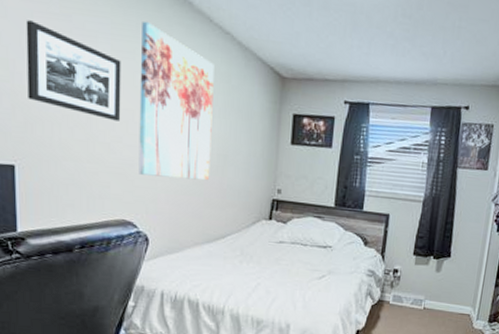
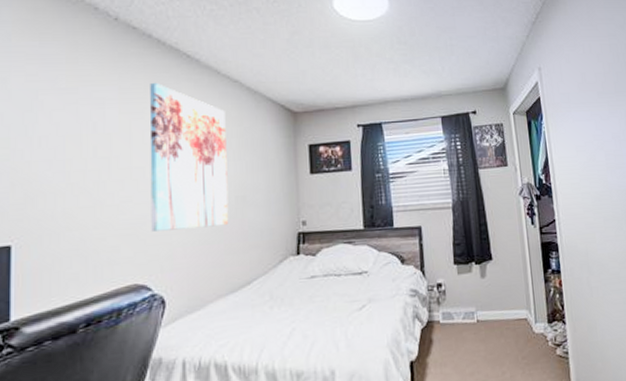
picture frame: present [26,20,121,121] -> none [29,98,131,181]

